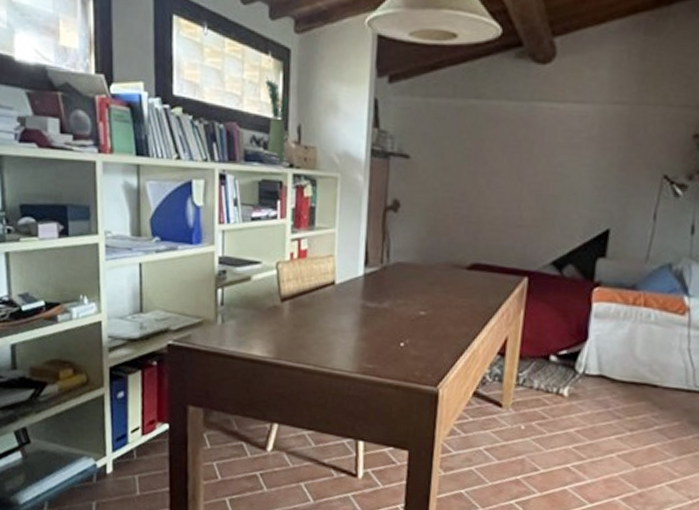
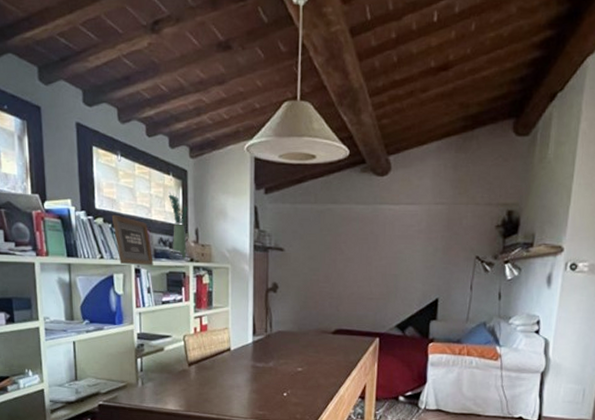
picture frame: none [193,103,243,172] -> present [111,214,154,266]

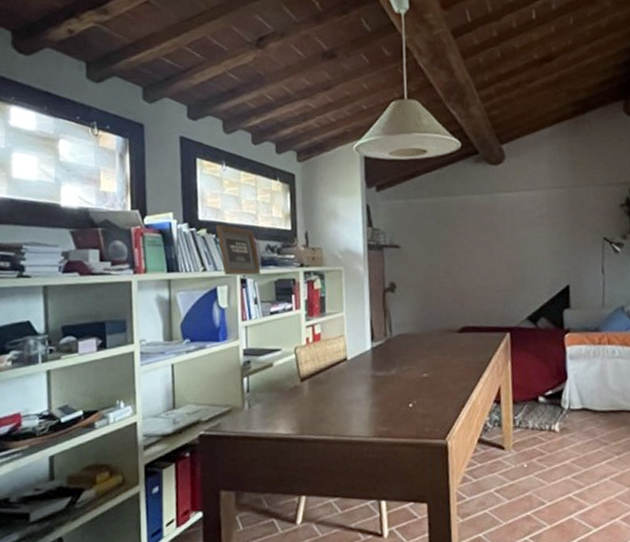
vase: present [168,192,189,268] -> none [276,197,297,275]

